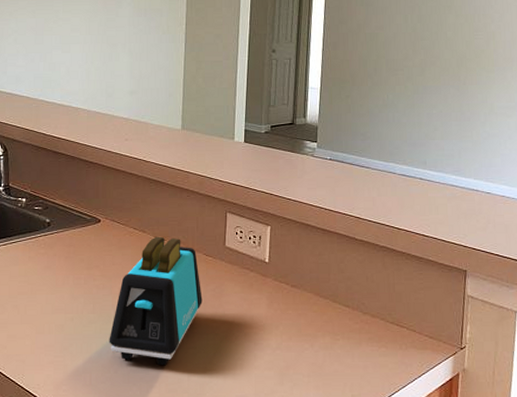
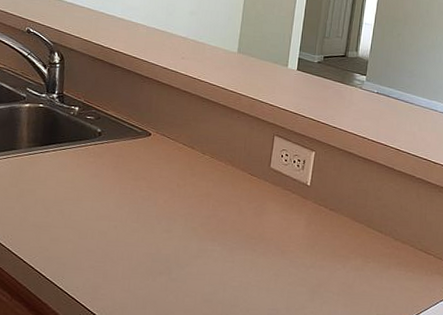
toaster: present [109,236,203,366] -> none [150,153,244,277]

